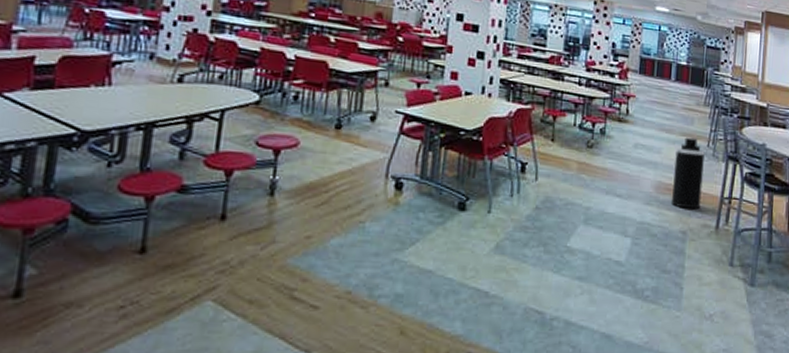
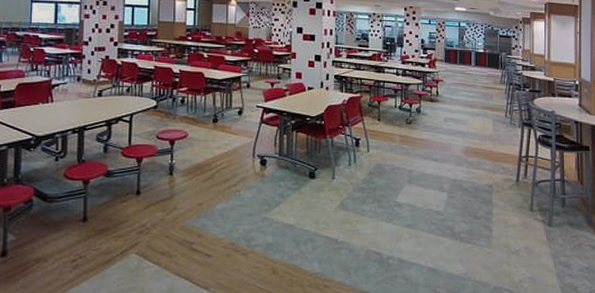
trash can: present [672,137,705,210] -> none [479,110,503,167]

